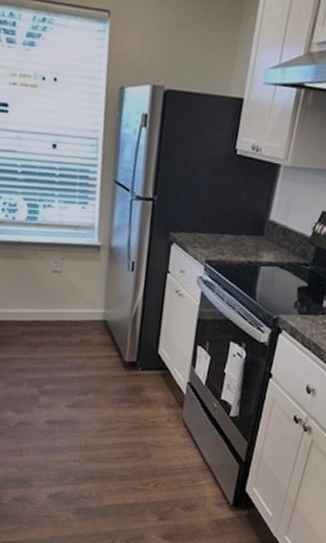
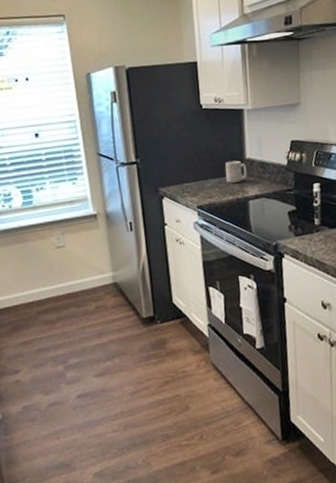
mug: none [242,219,268,245] -> present [225,160,247,184]

